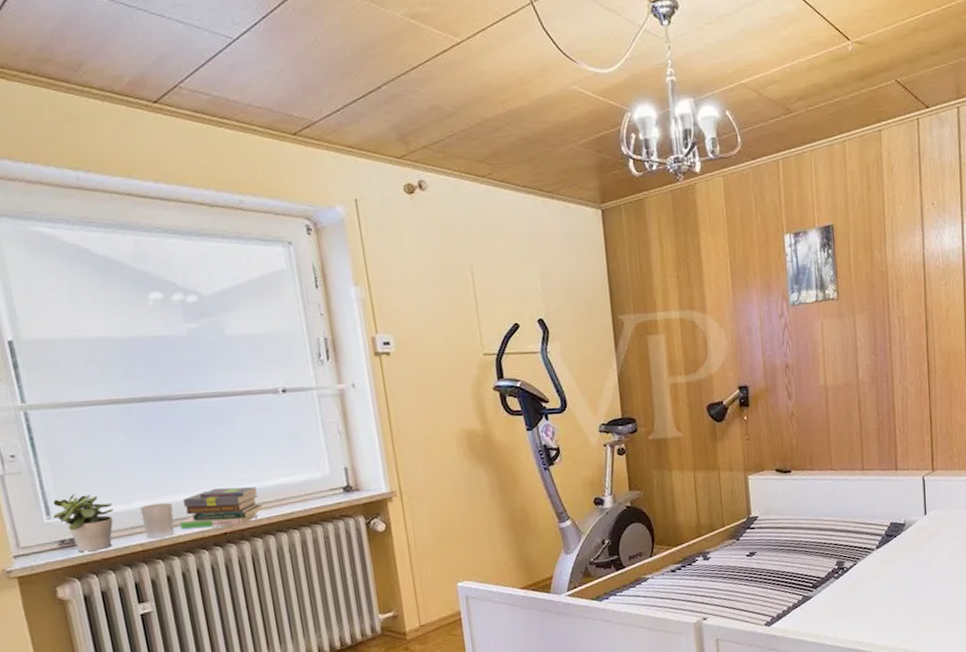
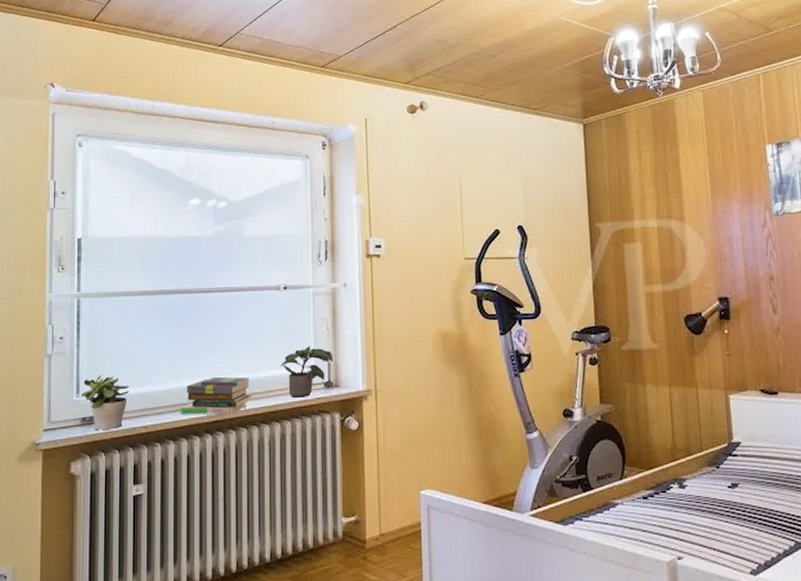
candle holder: present [139,502,175,539] -> none [150,387,178,422]
potted plant: none [289,451,350,505] -> present [279,346,333,399]

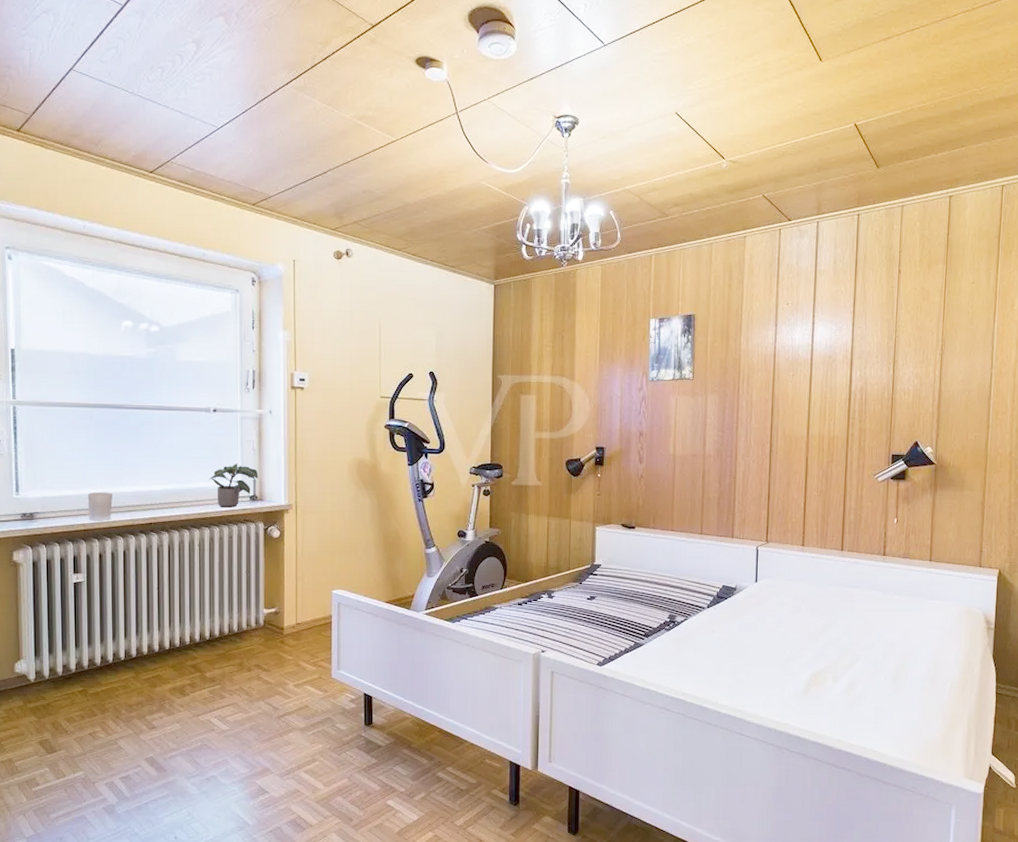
potted plant: present [81,374,130,431] -> none [20,476,68,526]
candle holder: none [150,387,178,422] -> present [87,492,114,521]
books: present [180,376,251,415] -> none [116,485,183,519]

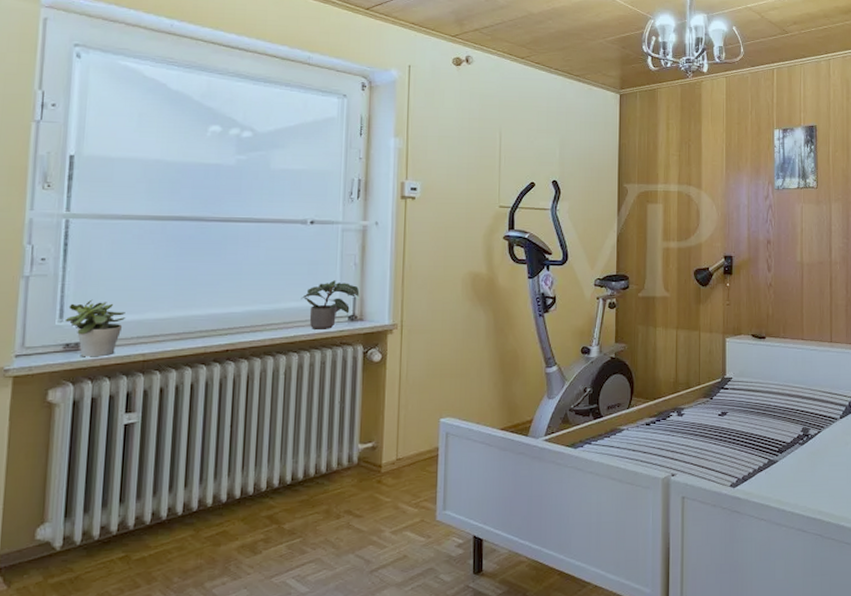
potted plant: none [20,476,68,526] -> present [65,299,126,357]
candle holder: present [87,492,114,521] -> none [150,316,184,350]

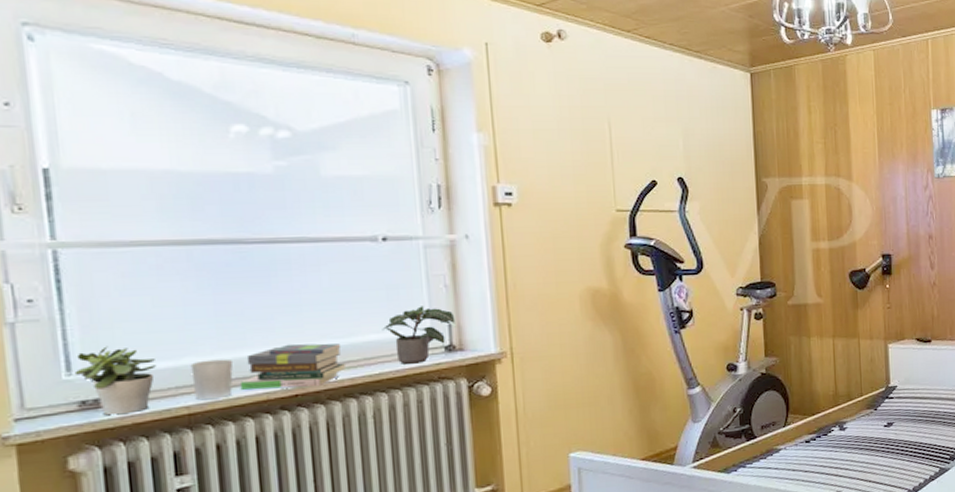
candle holder: none [150,316,184,350] -> present [190,359,234,401]
books: none [185,306,268,344] -> present [239,343,345,391]

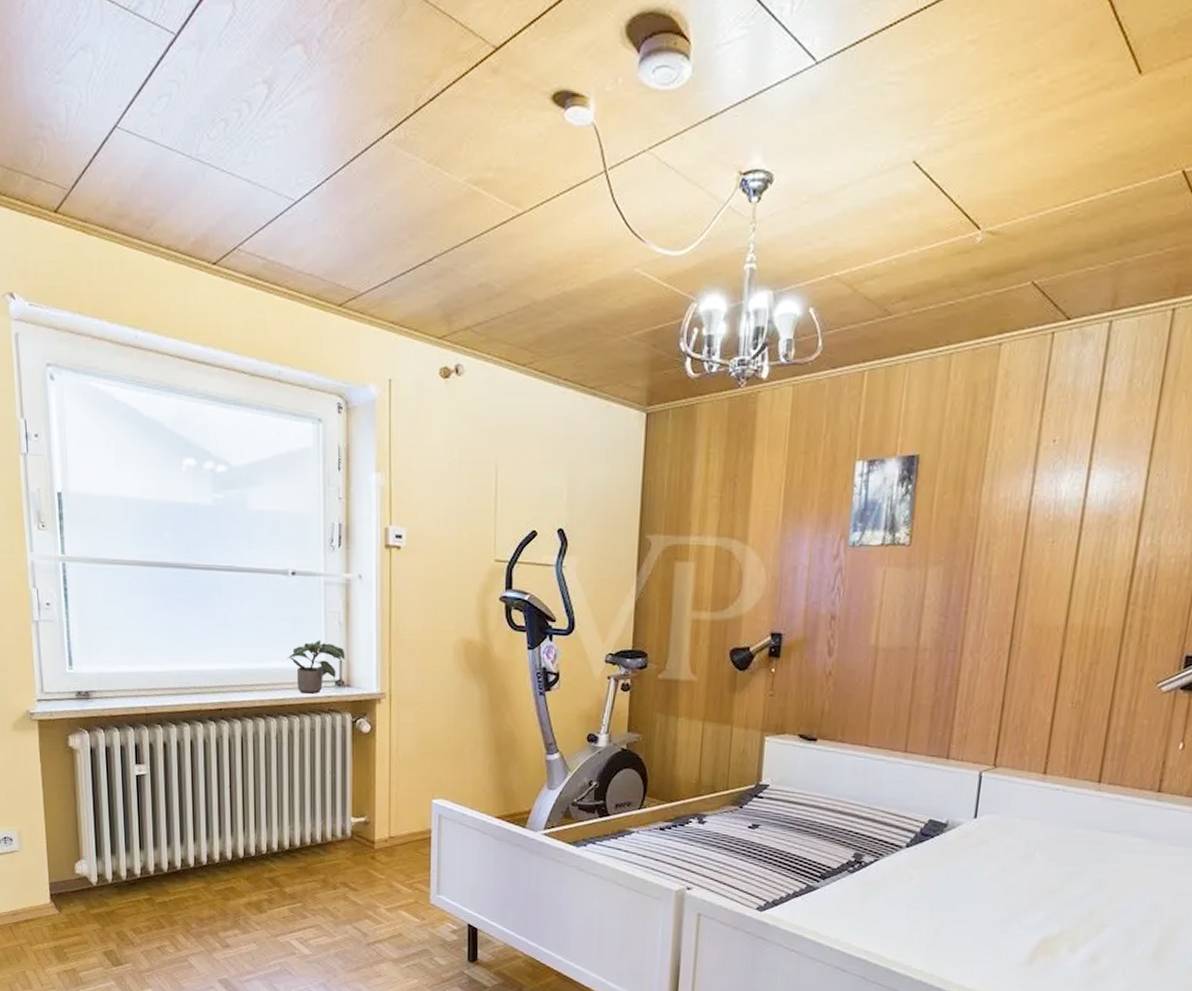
potted plant: present [74,346,157,416] -> none [74,648,127,707]
candle holder: present [190,359,234,401] -> none [148,669,178,704]
books: present [239,343,345,391] -> none [181,662,257,704]

